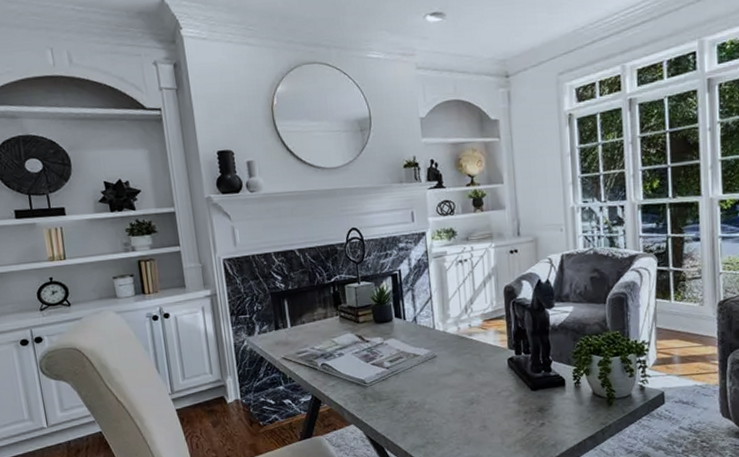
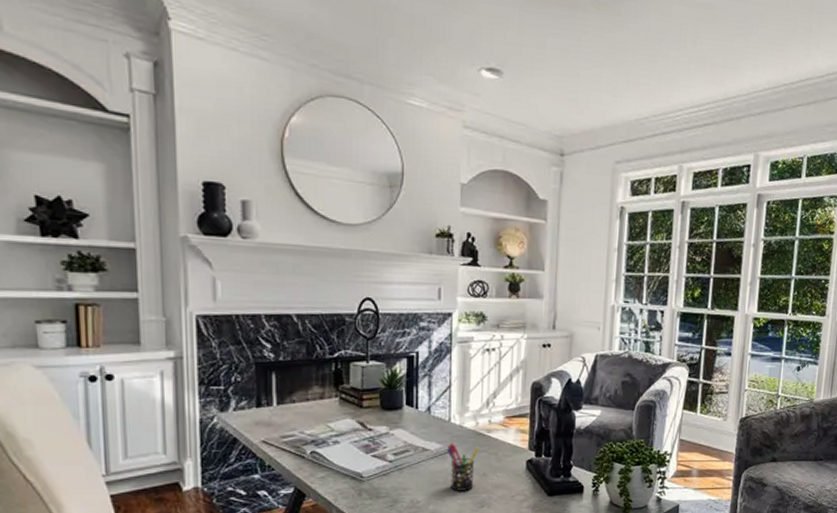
pen holder: none [434,347,464,391] -> present [446,443,479,491]

